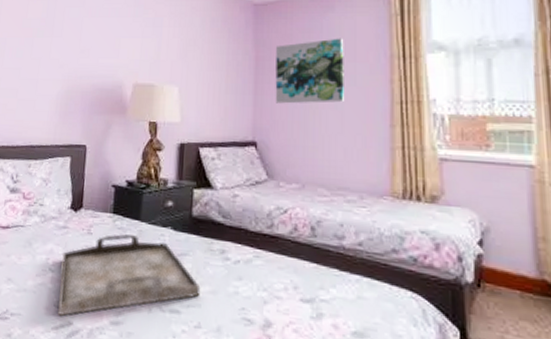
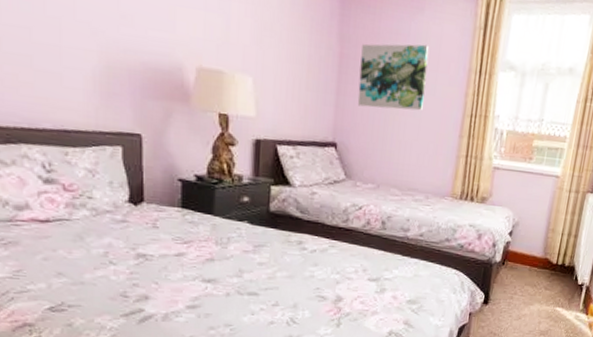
serving tray: present [57,233,201,317] -> none [123,227,279,305]

